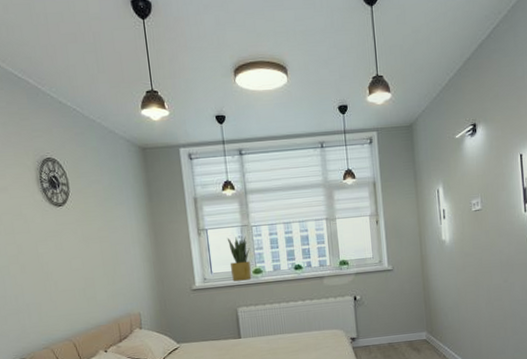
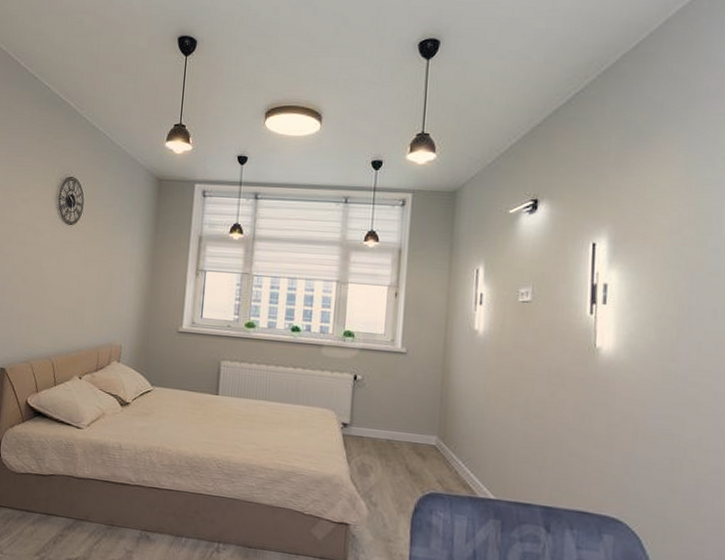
planter: present [227,236,252,282] -> none [221,283,248,333]

